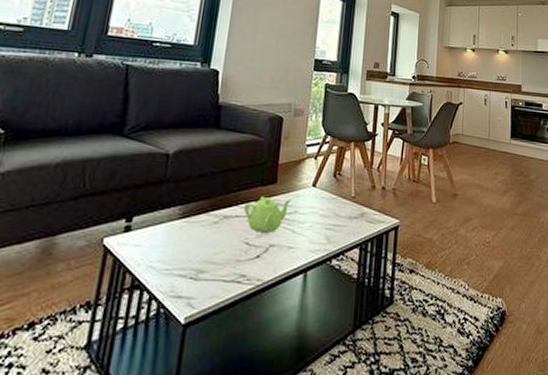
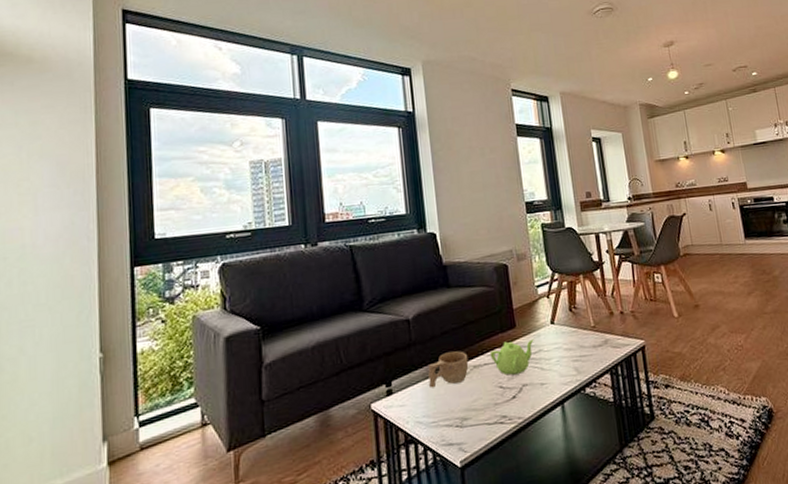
cup: none [172,196,221,232] -> present [427,351,469,389]

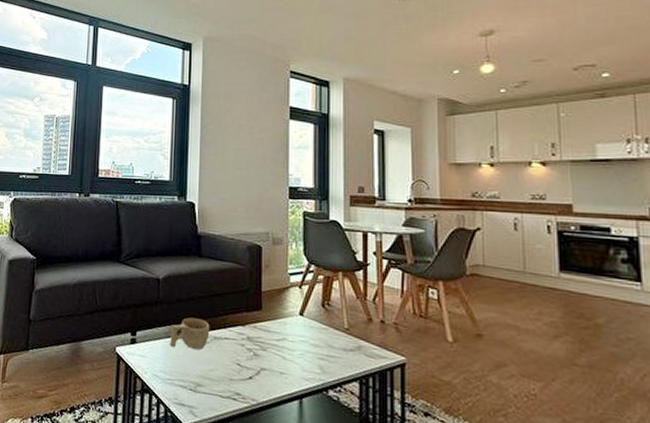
teapot: present [489,339,534,375] -> none [231,321,279,357]

